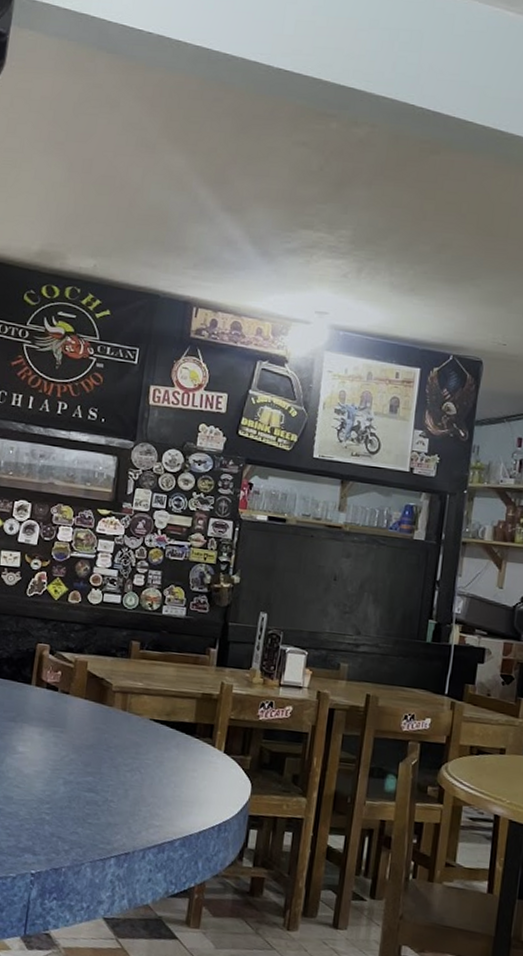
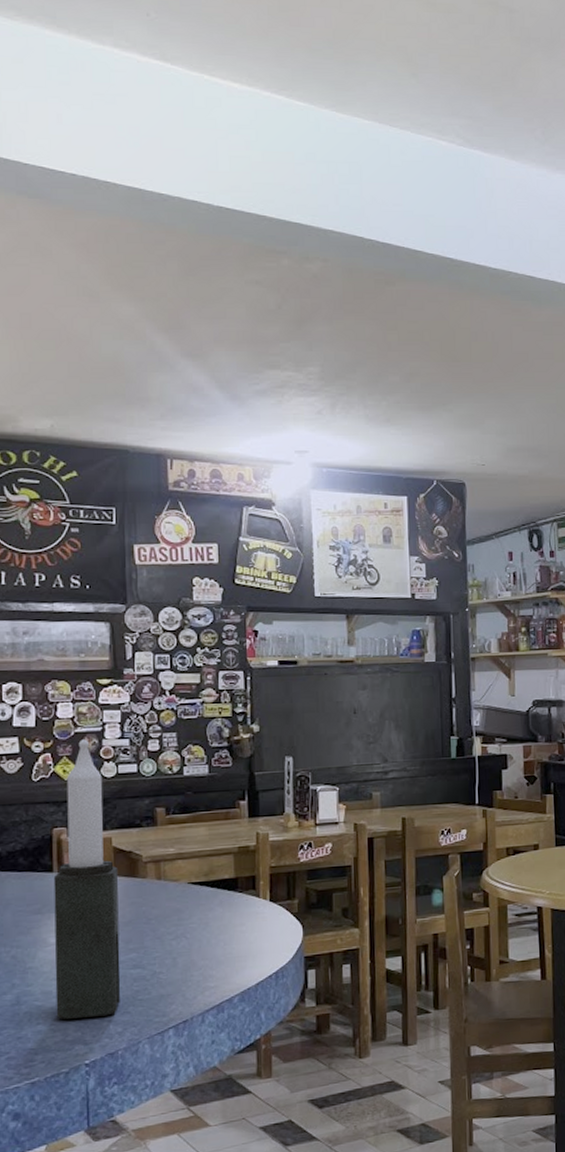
candle: none [13,564,89,832] -> present [53,739,121,1019]

